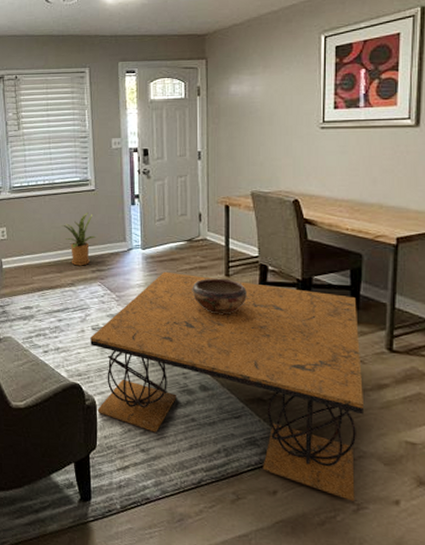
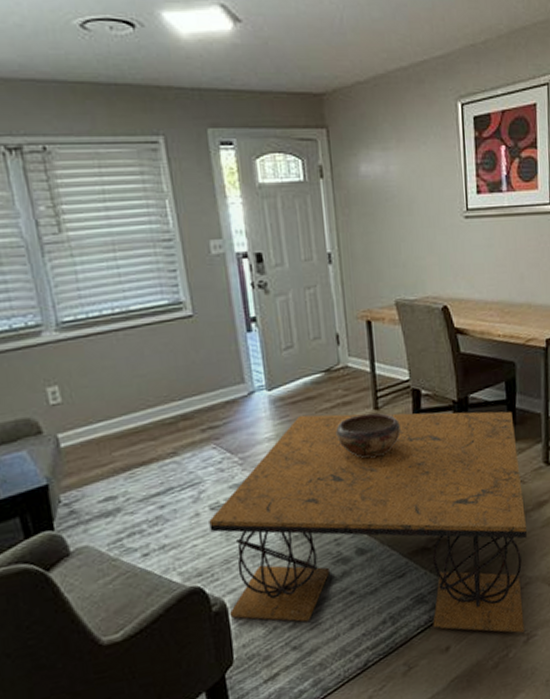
house plant: present [60,213,96,266] -> none [146,349,201,427]

